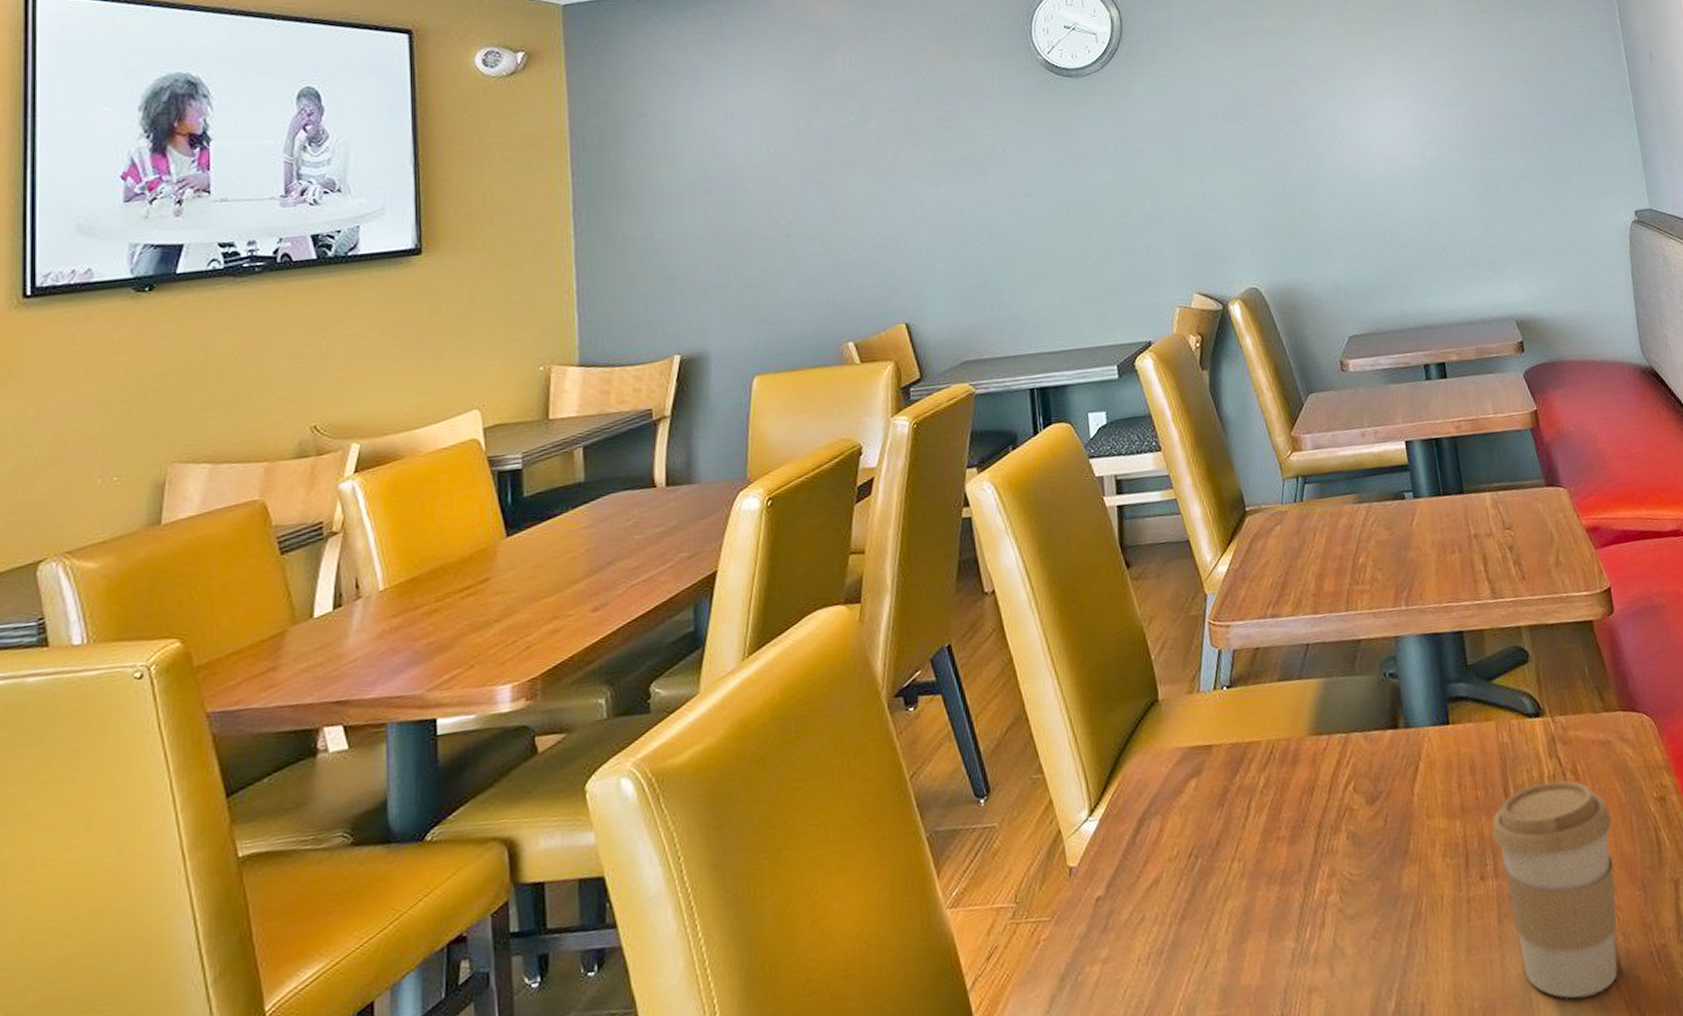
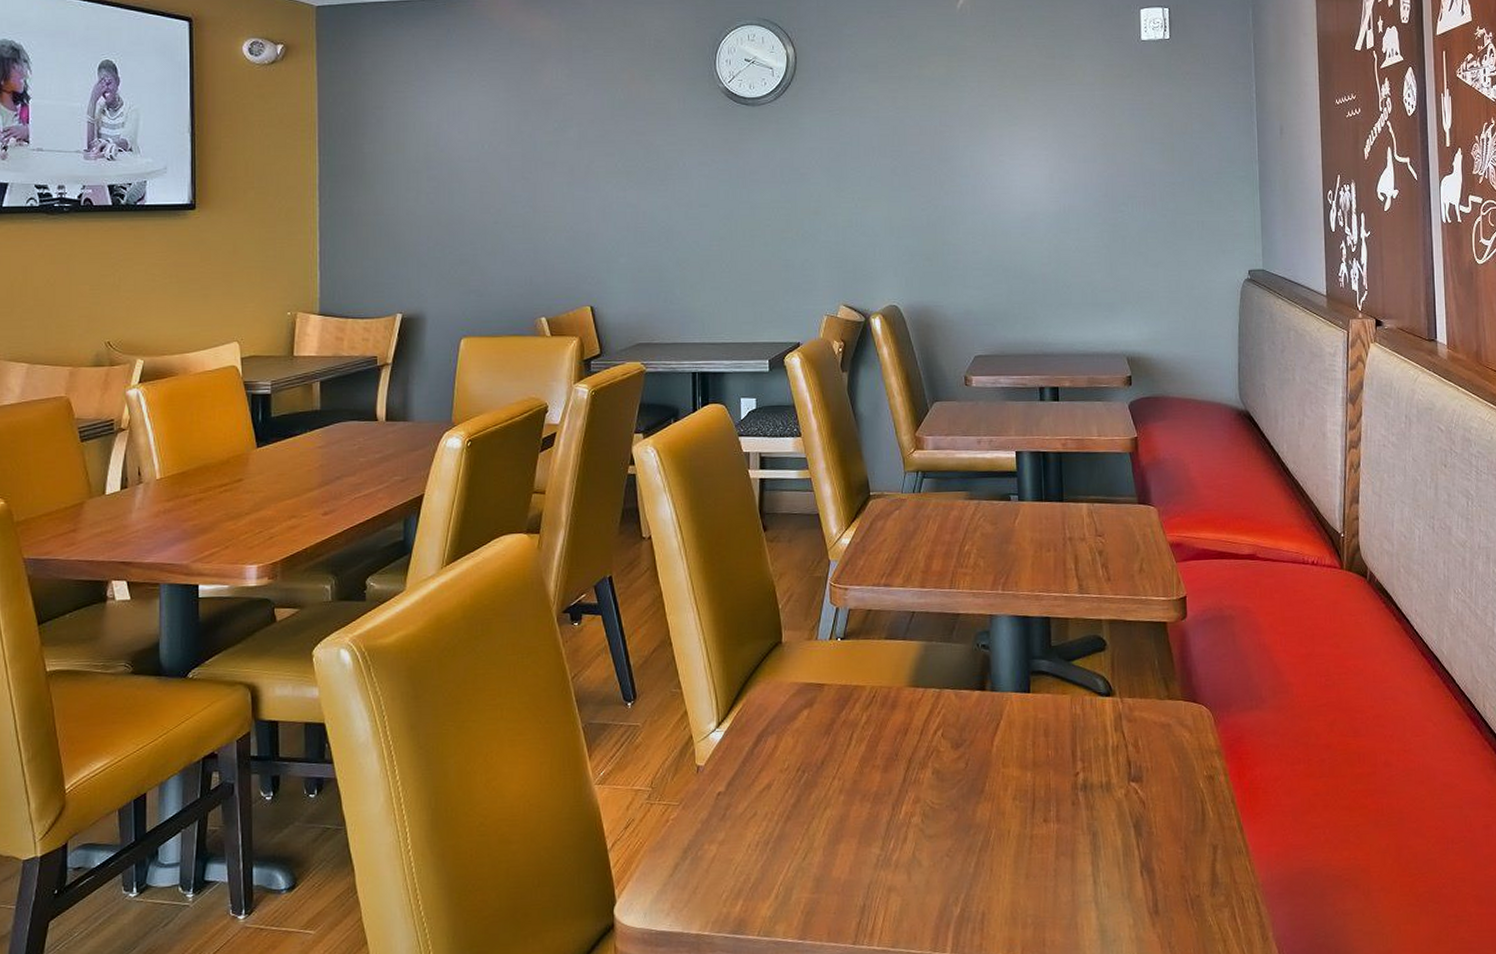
coffee cup: present [1492,780,1618,1000] -> none [1058,750,1164,928]

